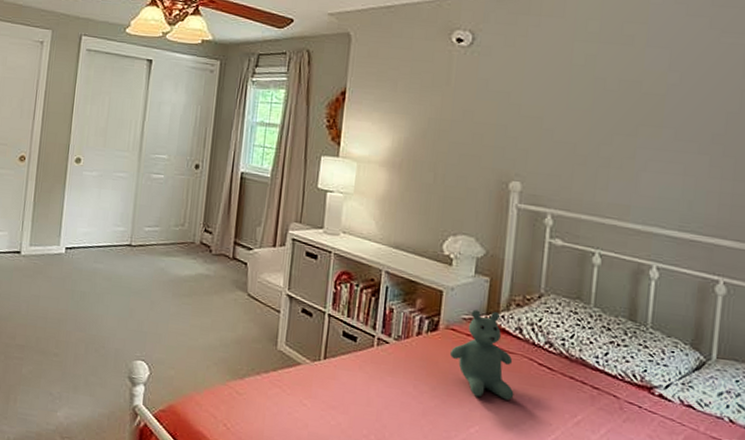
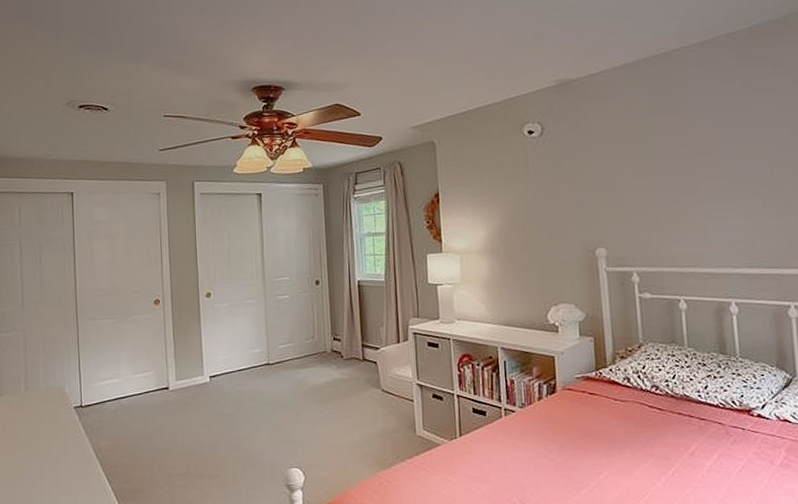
stuffed bear: present [449,309,514,401] -> none [570,367,633,446]

